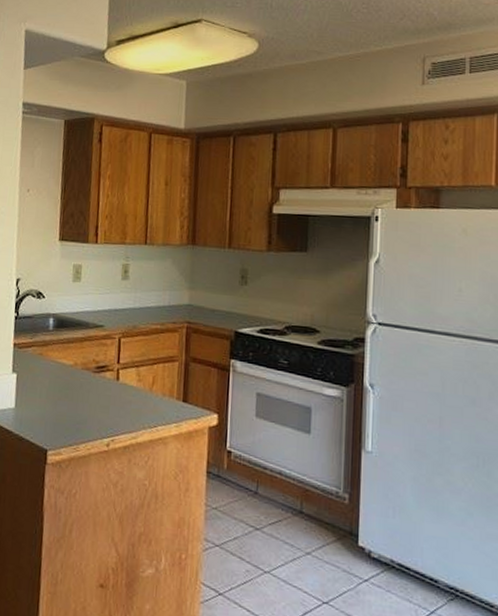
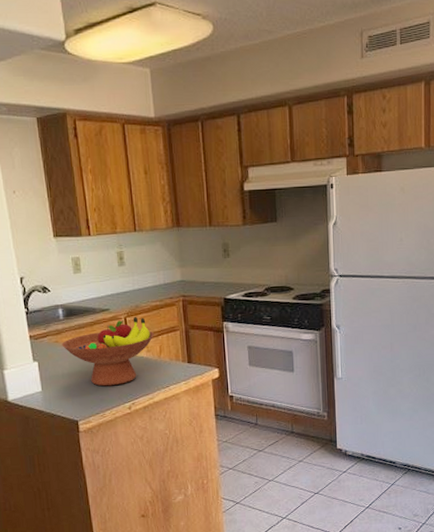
fruit bowl: none [46,339,149,415] -> present [62,317,154,387]

